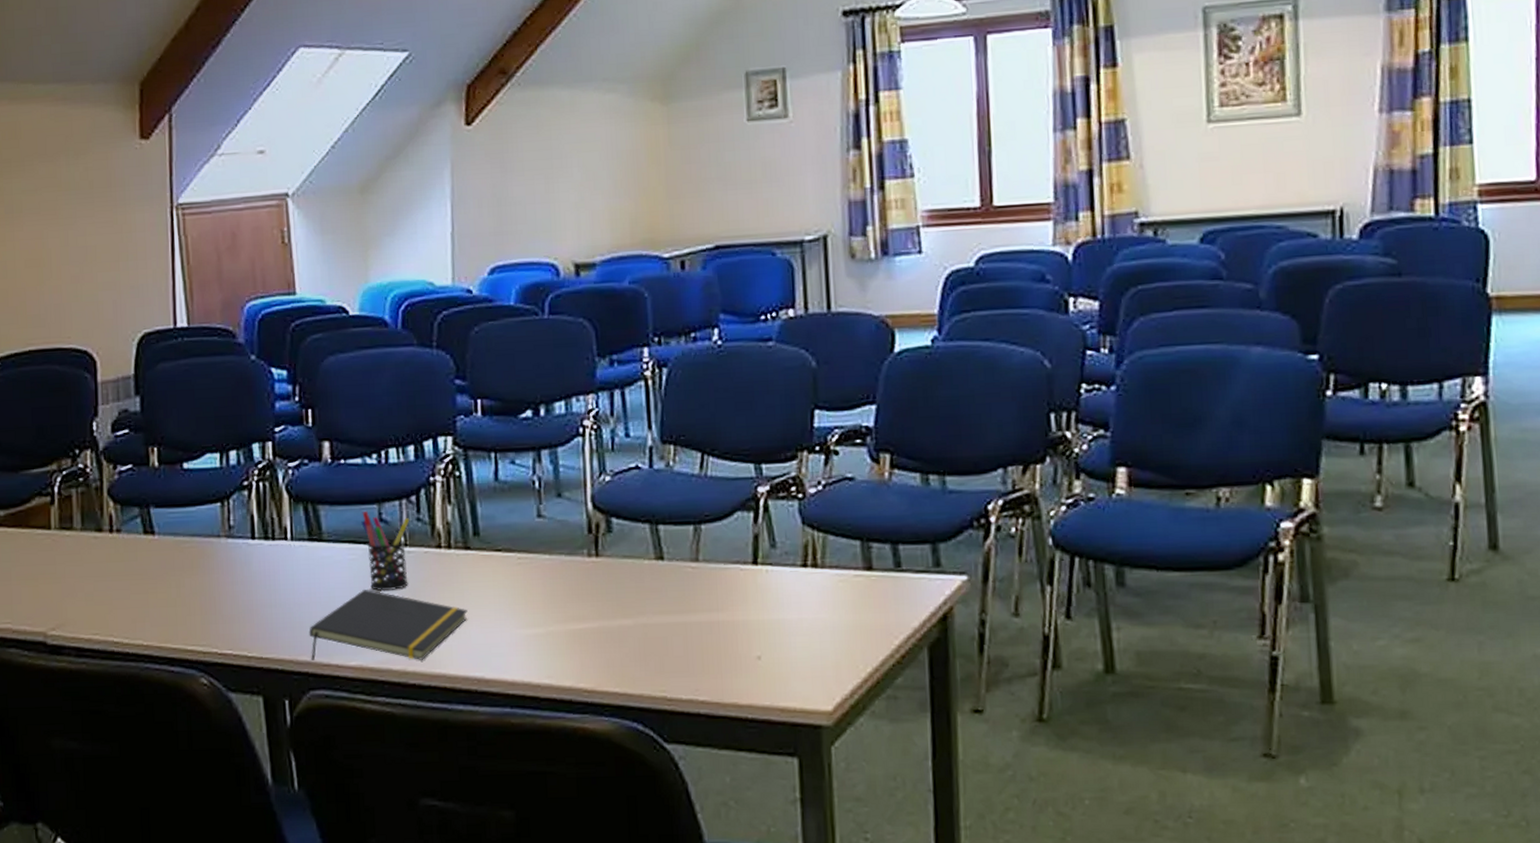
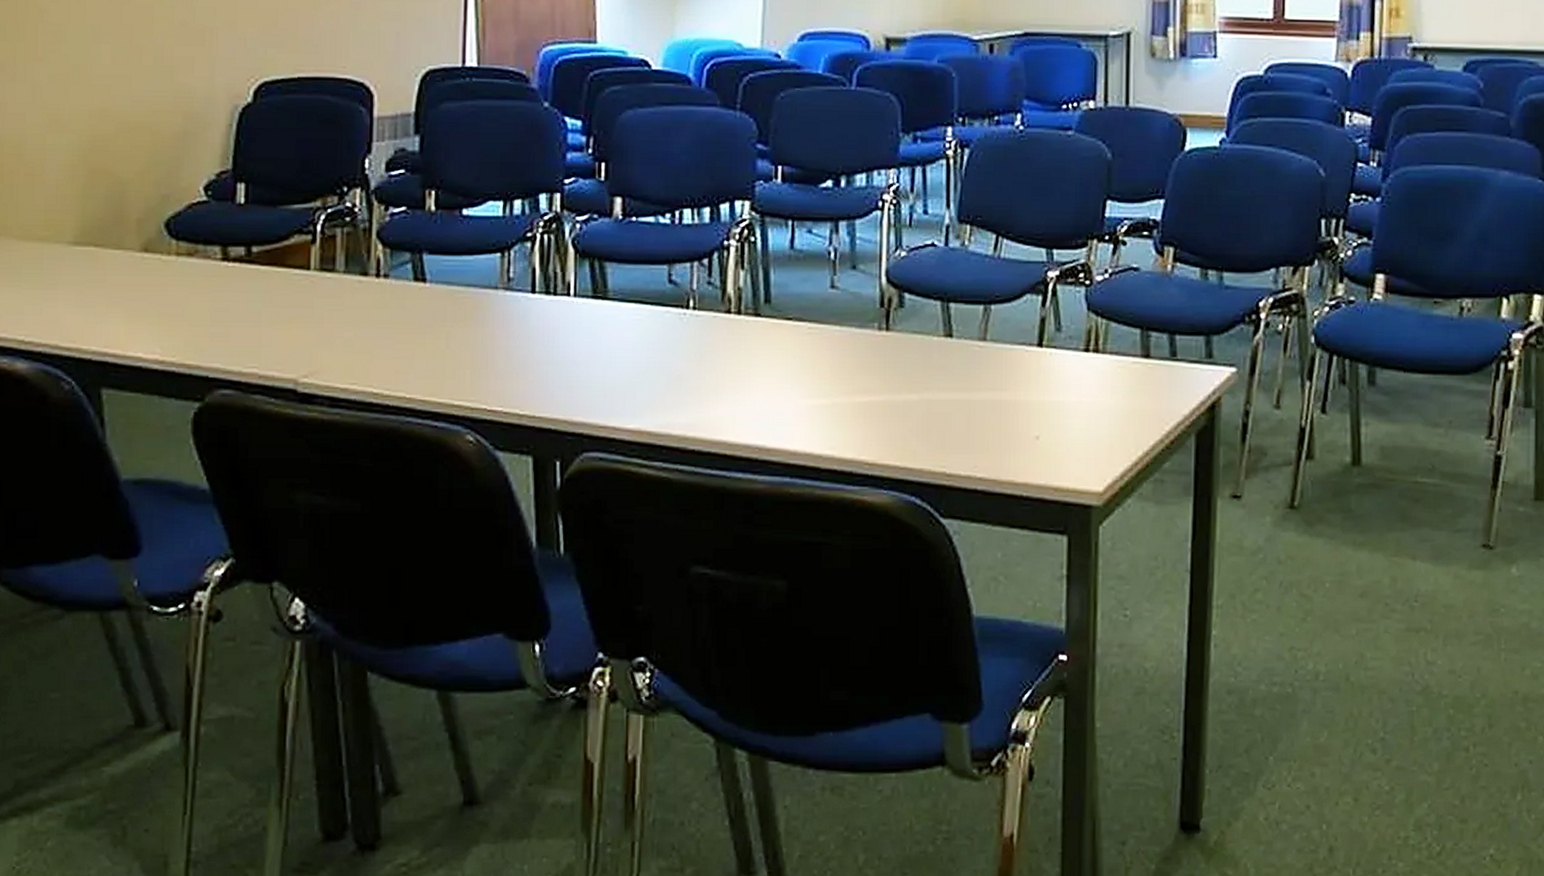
notepad: present [309,590,468,660] -> none [586,352,753,426]
pen holder: present [361,510,410,592] -> none [649,271,700,354]

